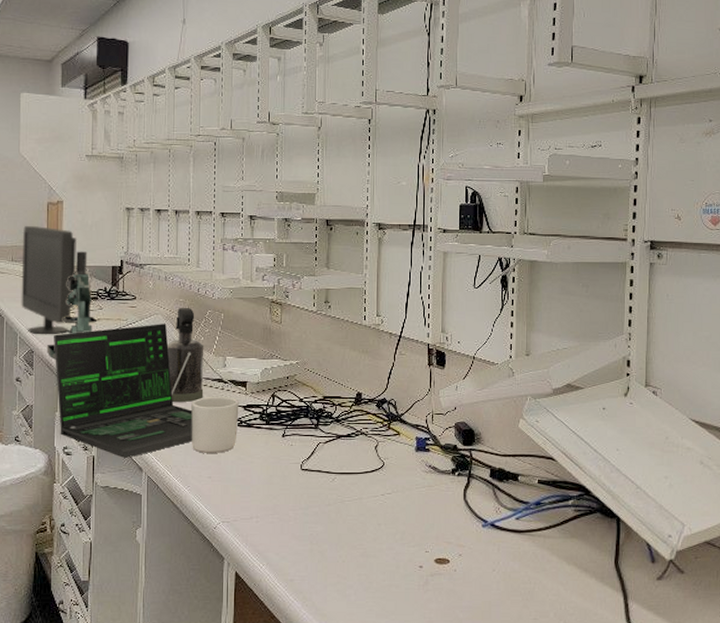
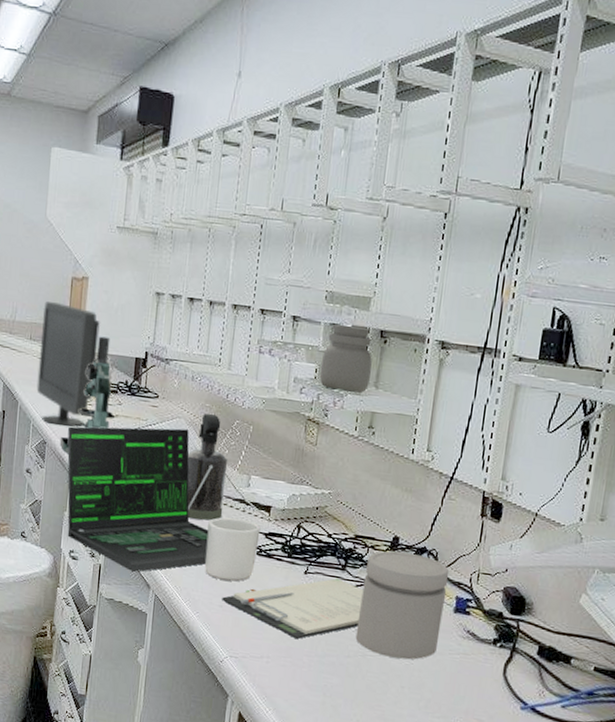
clipboard: none [210,437,336,496] -> present [222,578,364,639]
jar: none [278,218,322,274] -> present [319,323,372,392]
jar: none [333,405,408,499] -> present [355,551,450,660]

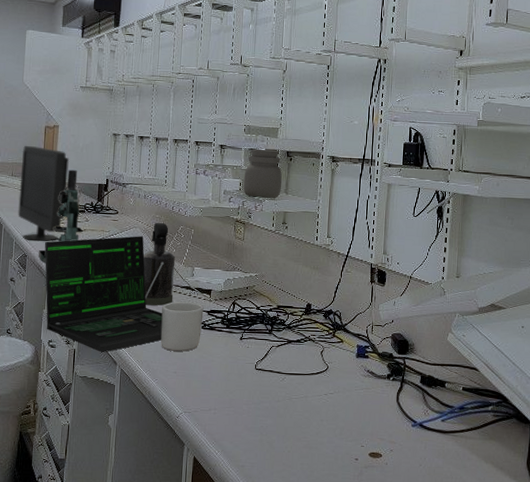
clipboard: present [222,578,364,639] -> none [176,341,287,391]
jar: present [355,551,450,660] -> none [283,315,351,398]

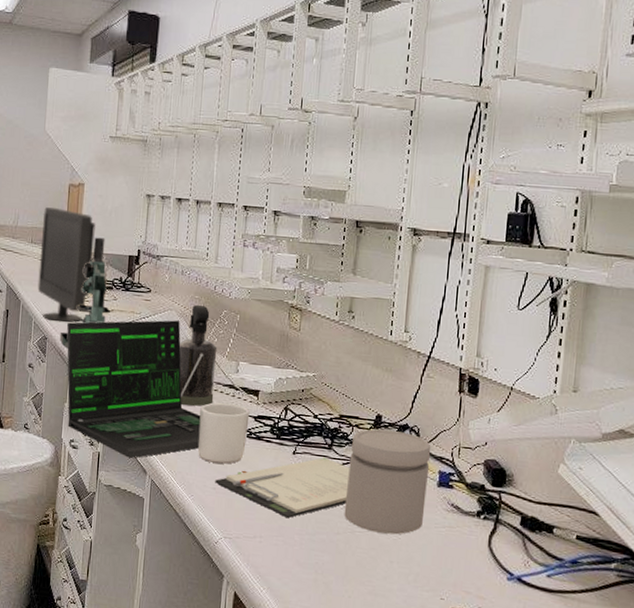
clipboard: none [176,341,287,391] -> present [215,458,350,518]
jar: present [243,148,282,198] -> none [300,216,349,279]
jar: none [283,315,351,398] -> present [344,429,432,535]

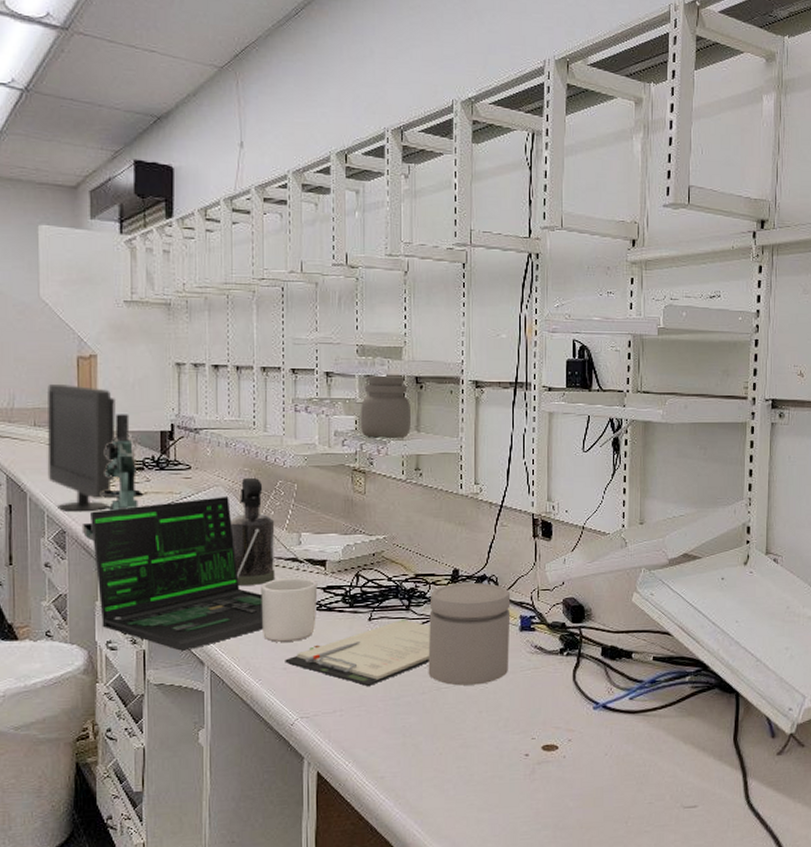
jar: none [300,216,349,279] -> present [360,375,411,438]

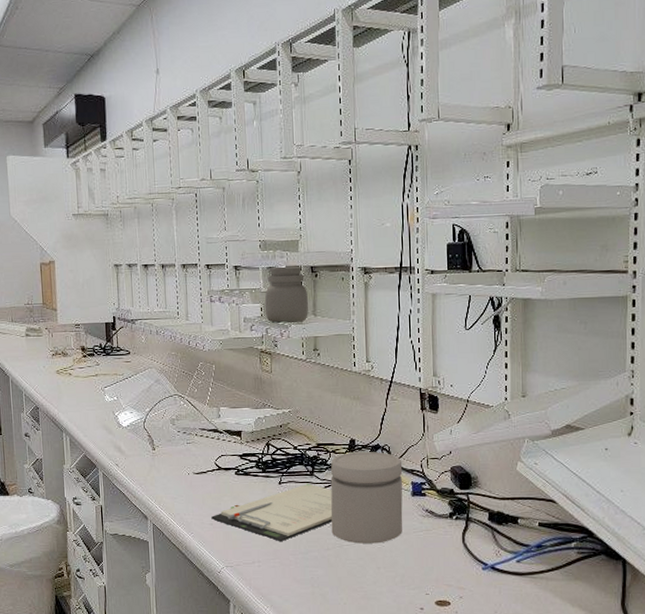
computer monitor: present [46,384,116,512] -> none [19,287,73,392]
microscope: present [81,414,144,541] -> none [50,309,96,415]
laptop: present [91,497,263,652] -> none [56,377,192,508]
spray bottle: present [231,477,276,585] -> none [163,360,201,452]
mug: present [261,577,318,642] -> none [189,446,236,501]

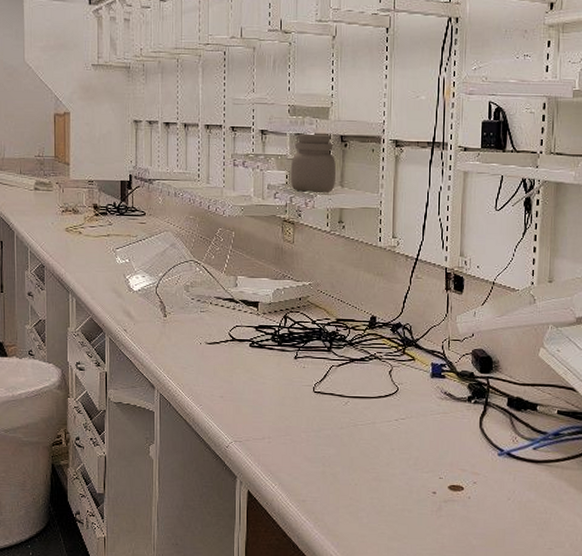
clipboard: present [211,484,333,541] -> none [222,360,349,418]
jar: present [330,451,403,544] -> none [346,329,423,424]

